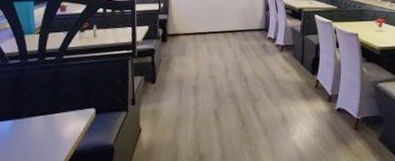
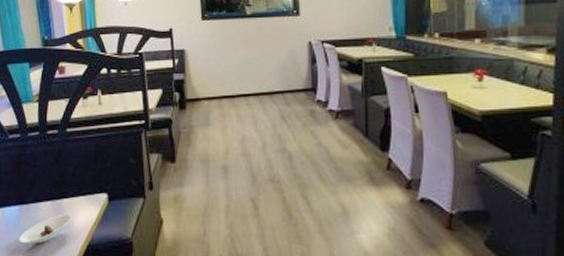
saucer: none [10,126,62,153] -> present [19,214,72,244]

